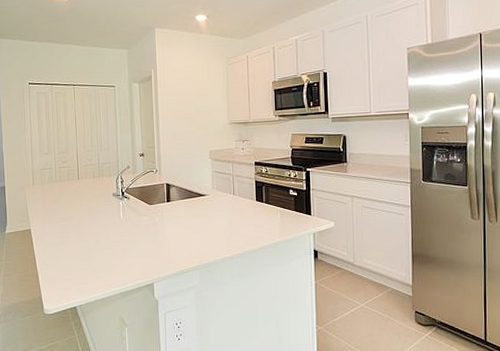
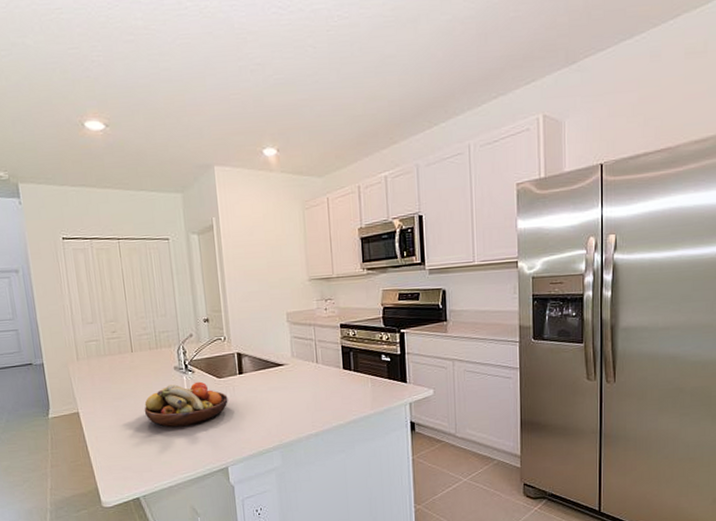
fruit bowl: none [85,207,157,246] -> present [144,381,228,427]

